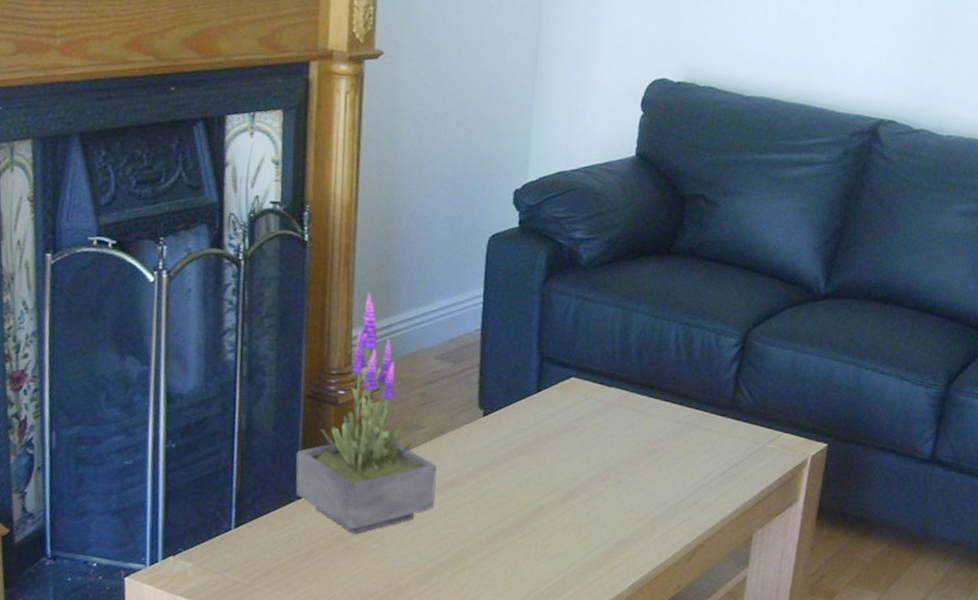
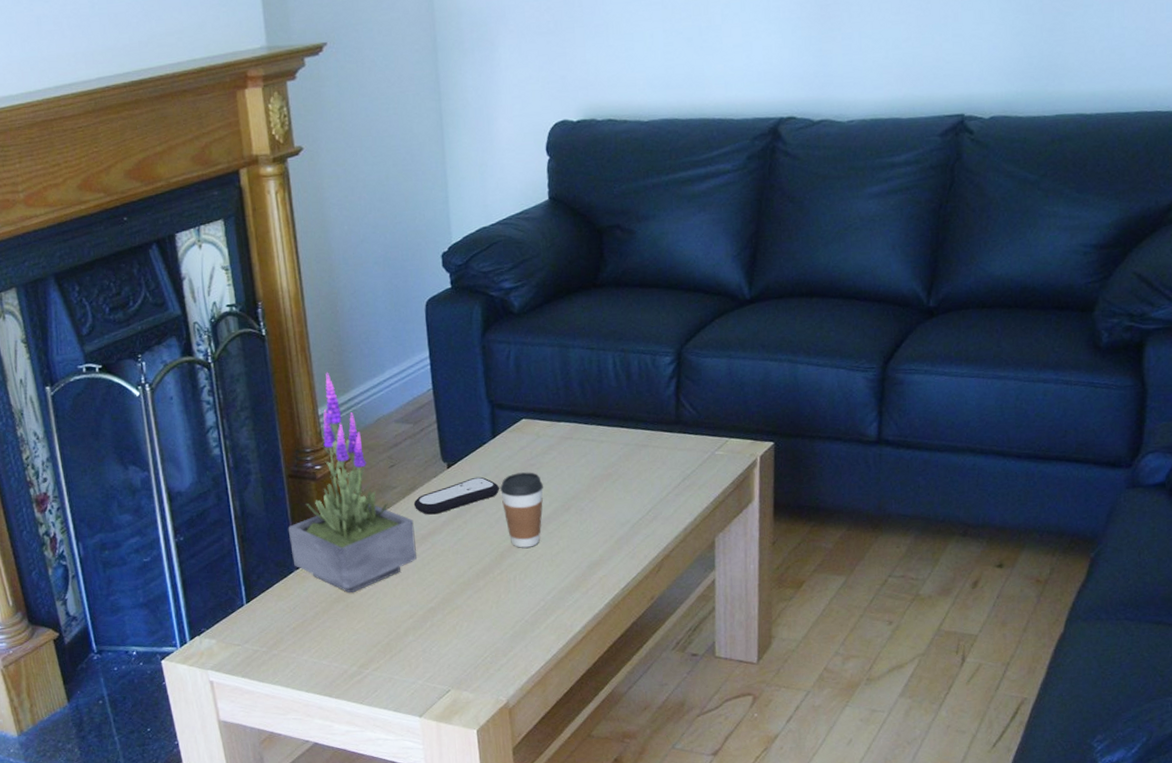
remote control: none [440,430,535,464] -> present [413,476,499,515]
coffee cup: none [536,433,583,514] -> present [500,472,543,548]

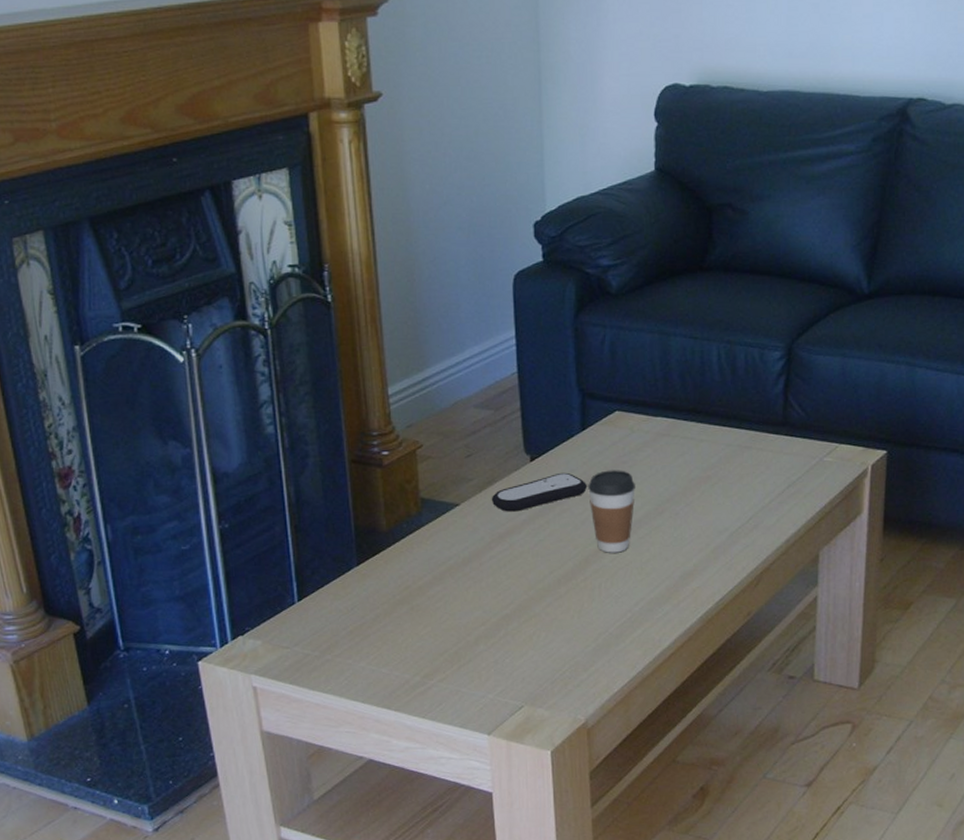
potted plant: present [288,372,417,593] -> none [348,347,492,594]

